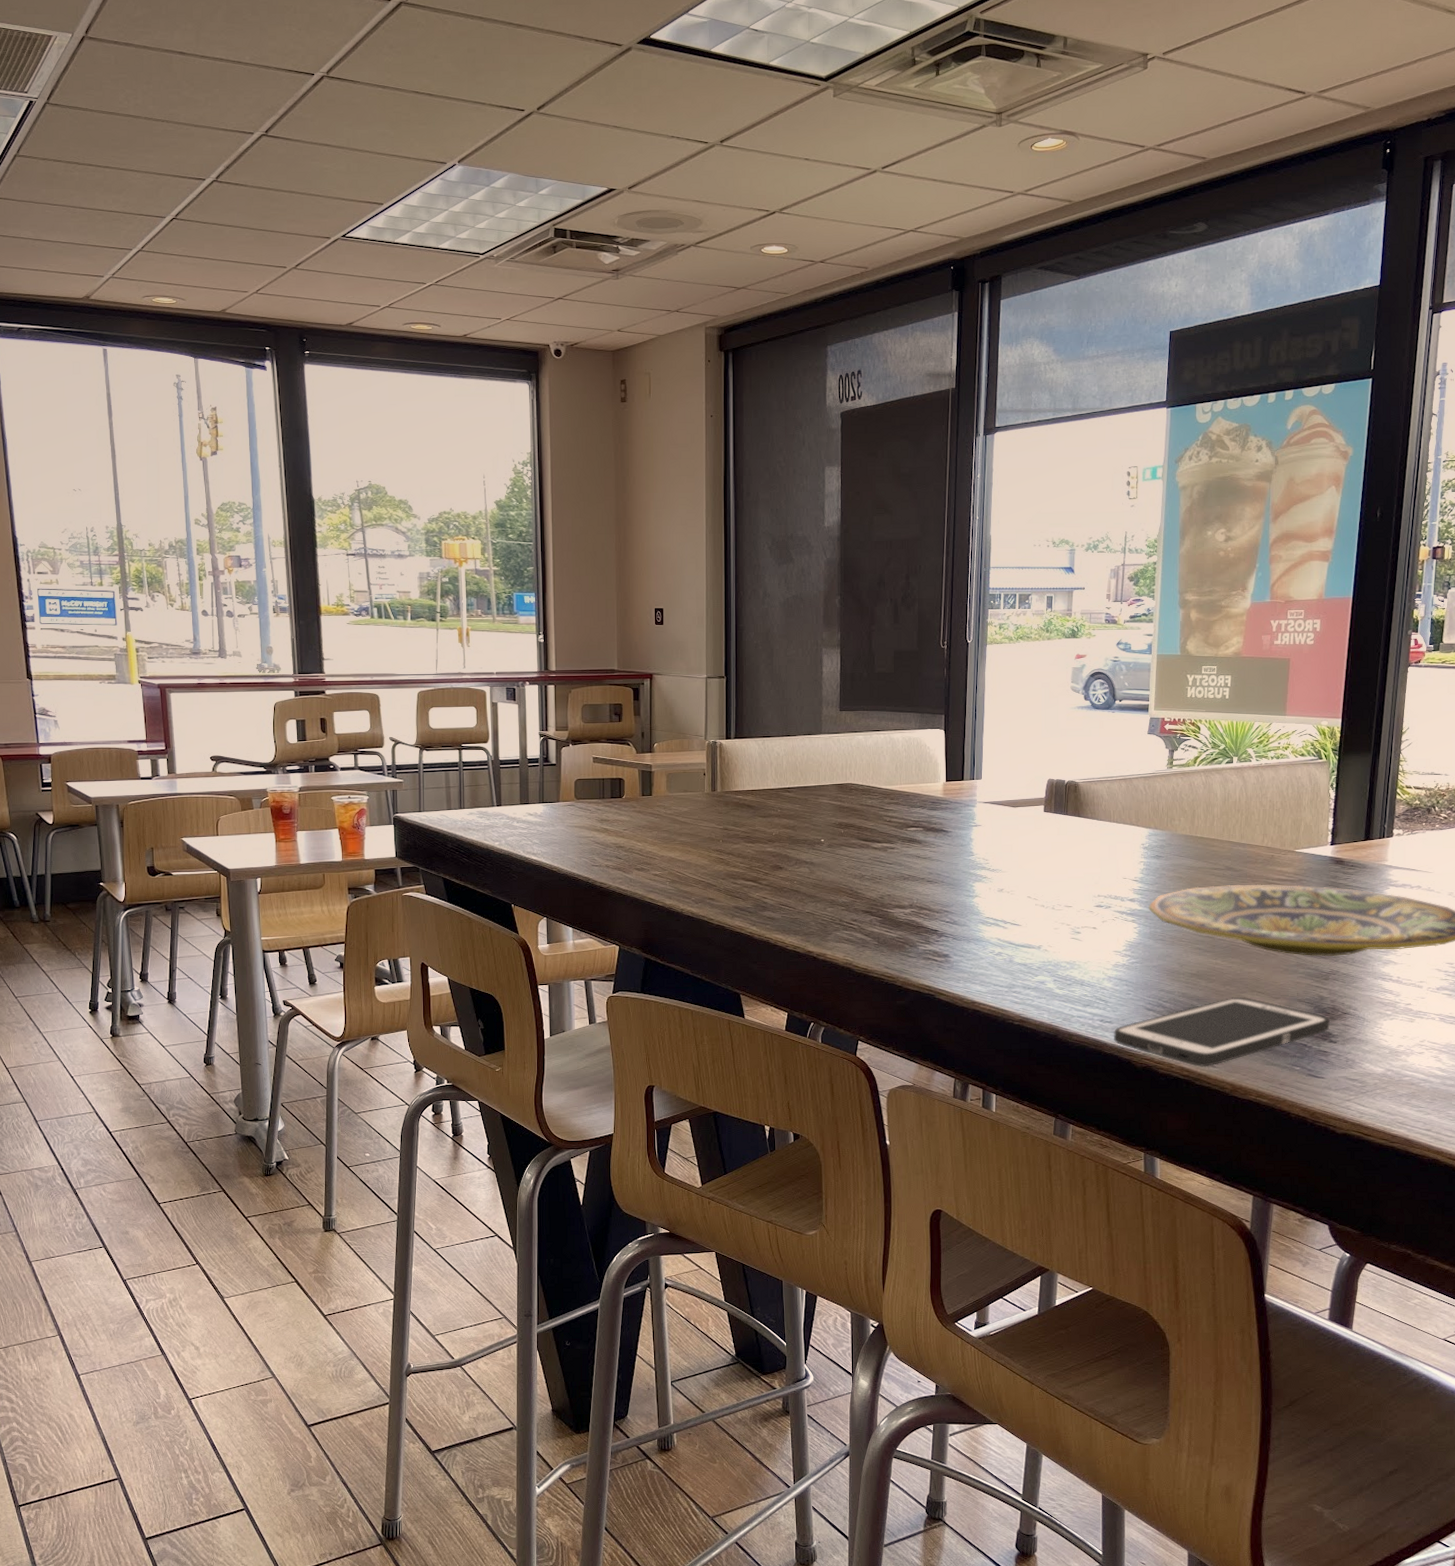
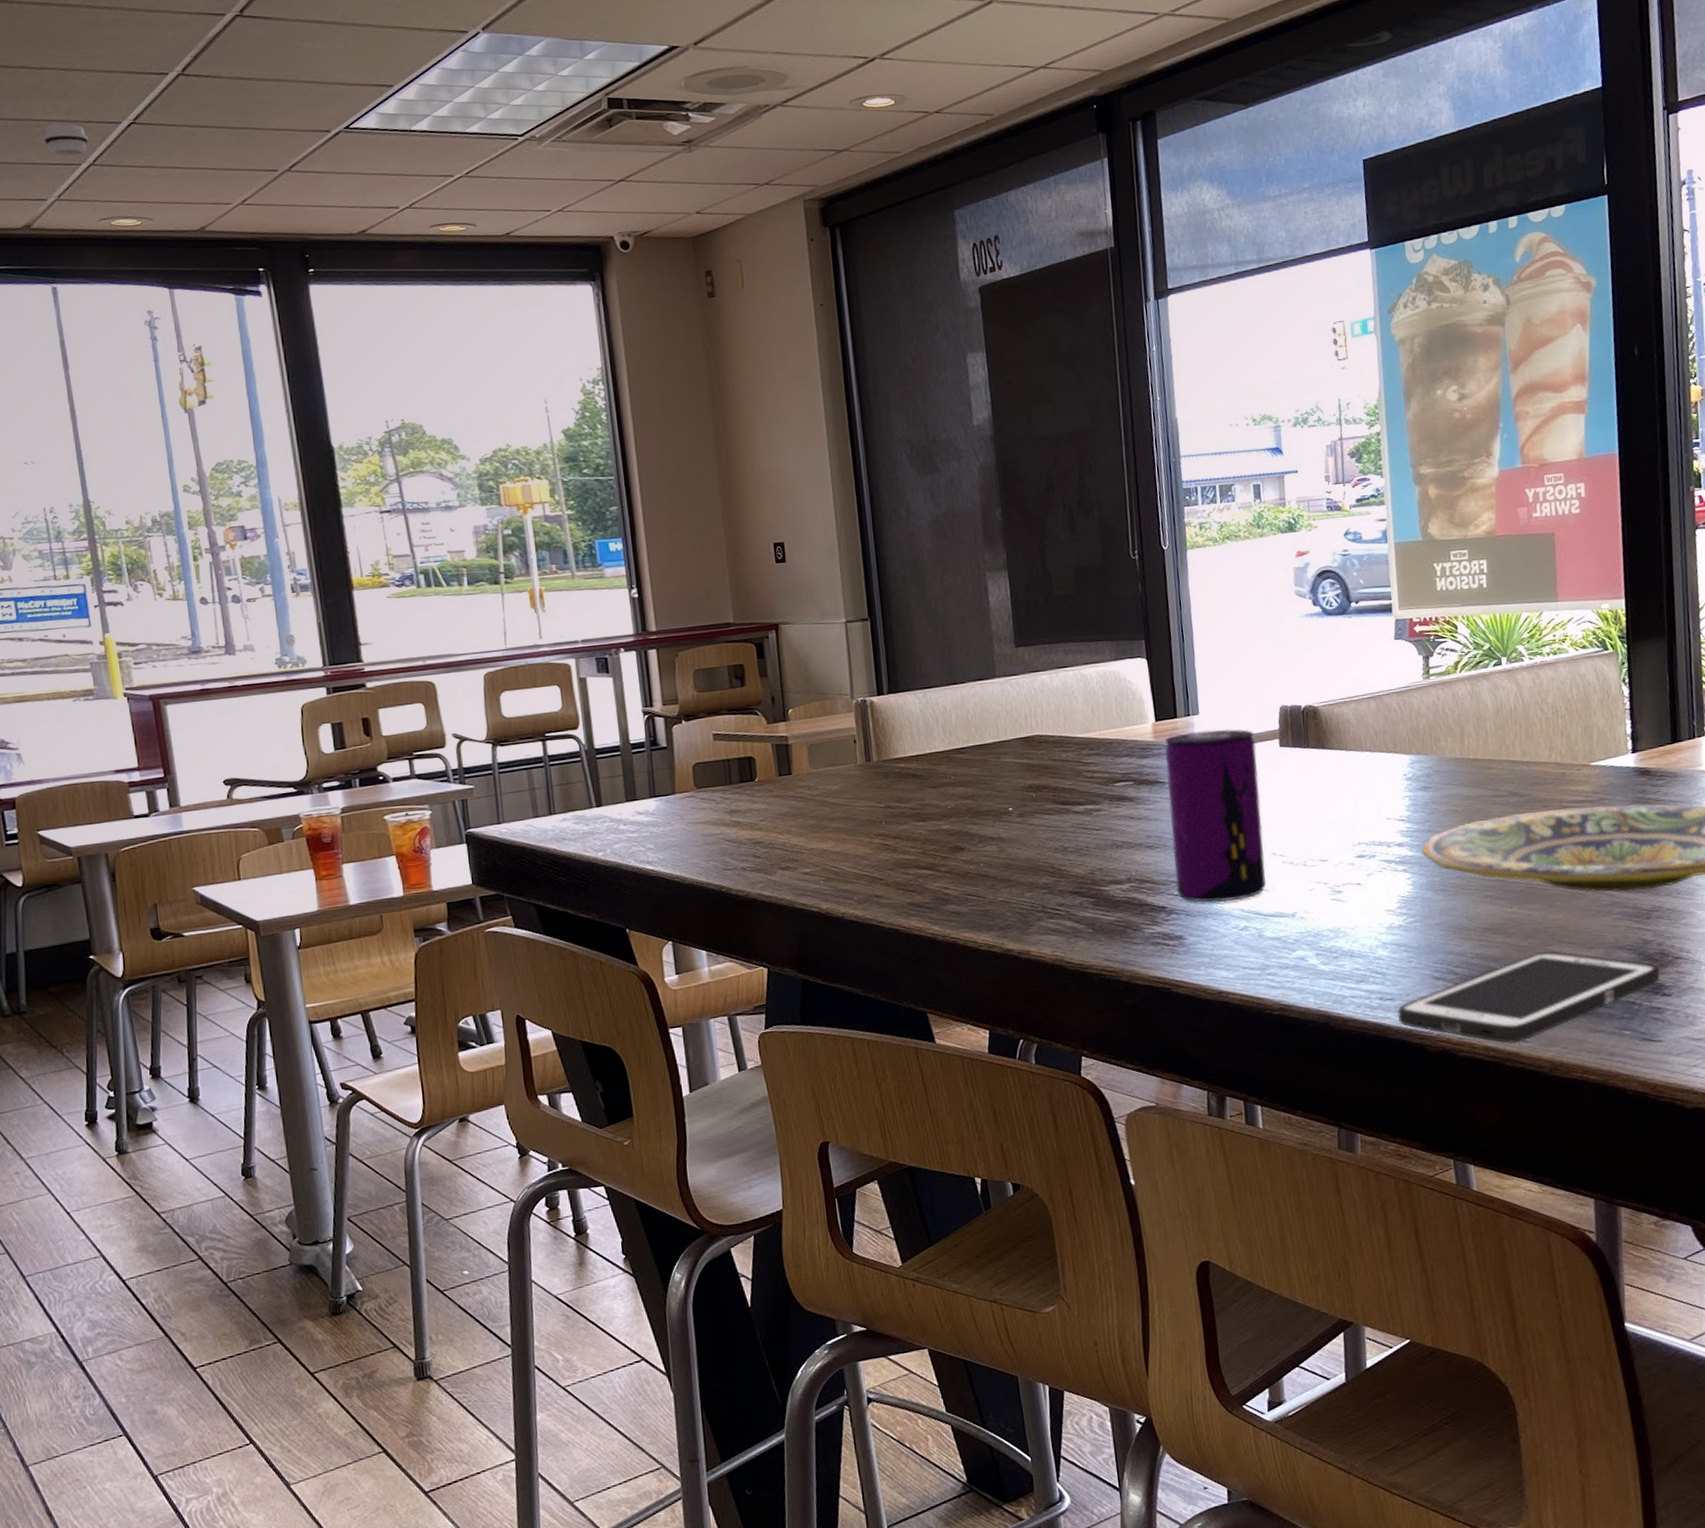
smoke detector: none [104,215,139,242] -> present [44,124,89,157]
beverage can: none [947,793,1025,932] -> present [1164,729,1267,903]

